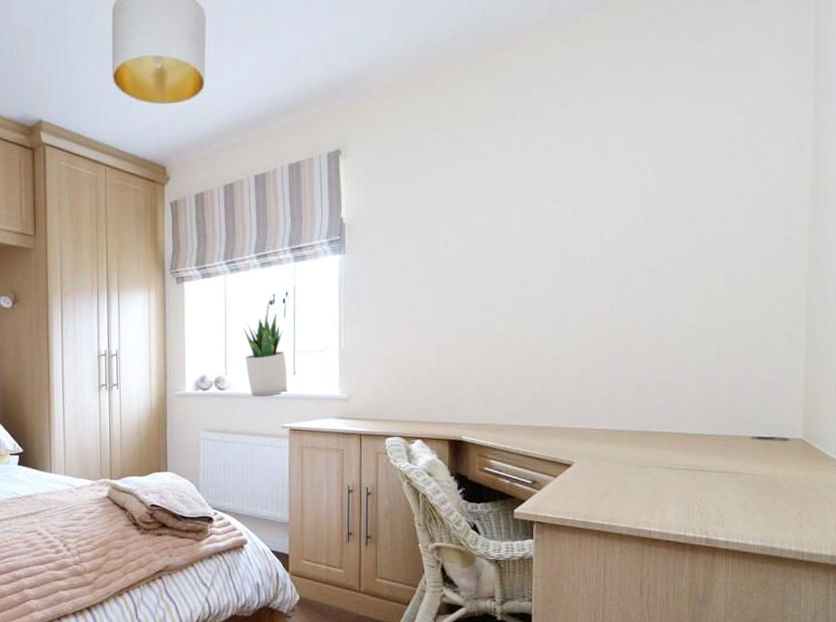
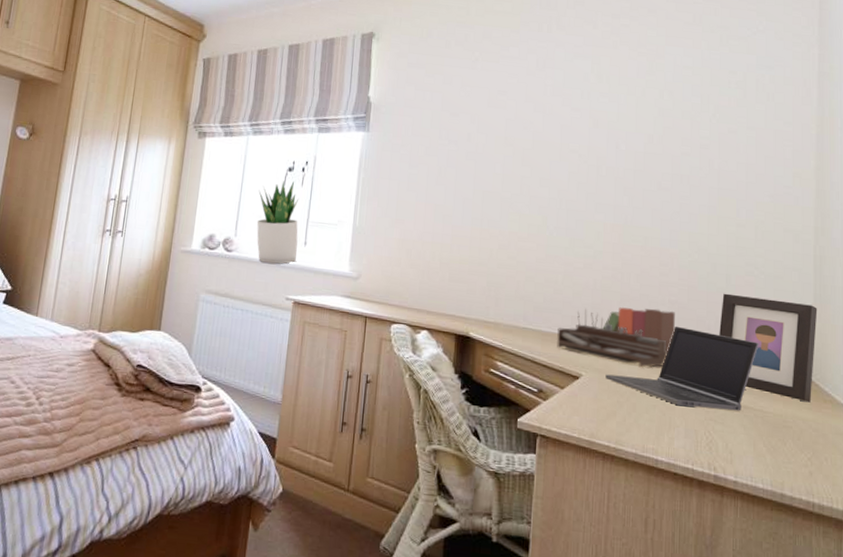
desk organizer: none [548,399,657,448] -> present [557,308,667,367]
books: none [592,390,664,433] -> present [602,307,675,354]
laptop computer: none [597,404,749,479] -> present [605,326,759,411]
picture frame: none [709,366,809,461] -> present [719,293,818,403]

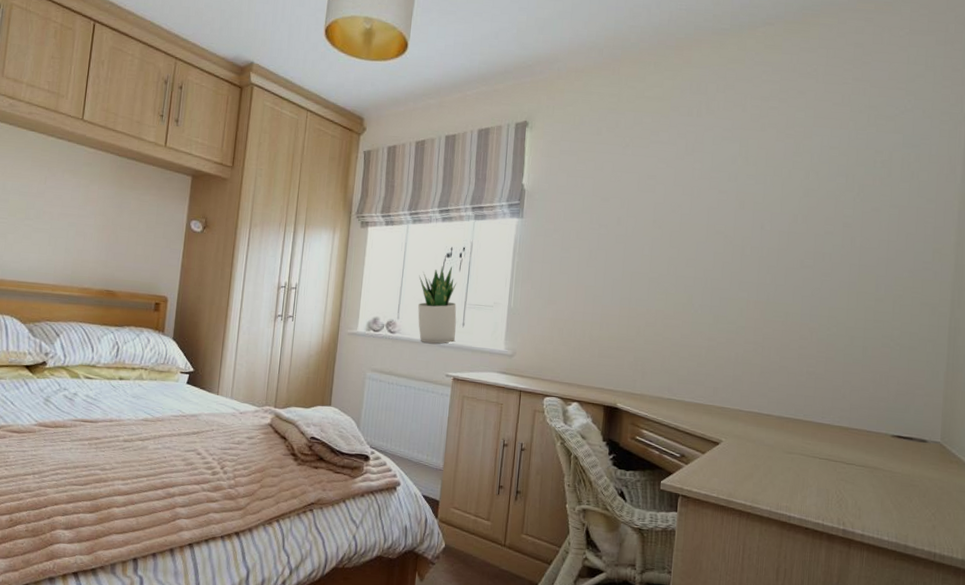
desk organizer: present [557,308,667,367] -> none [699,380,804,433]
books: present [602,307,675,354] -> none [742,378,812,421]
laptop computer: present [605,326,759,411] -> none [744,395,891,472]
picture frame: present [719,293,818,403] -> none [853,364,950,463]

